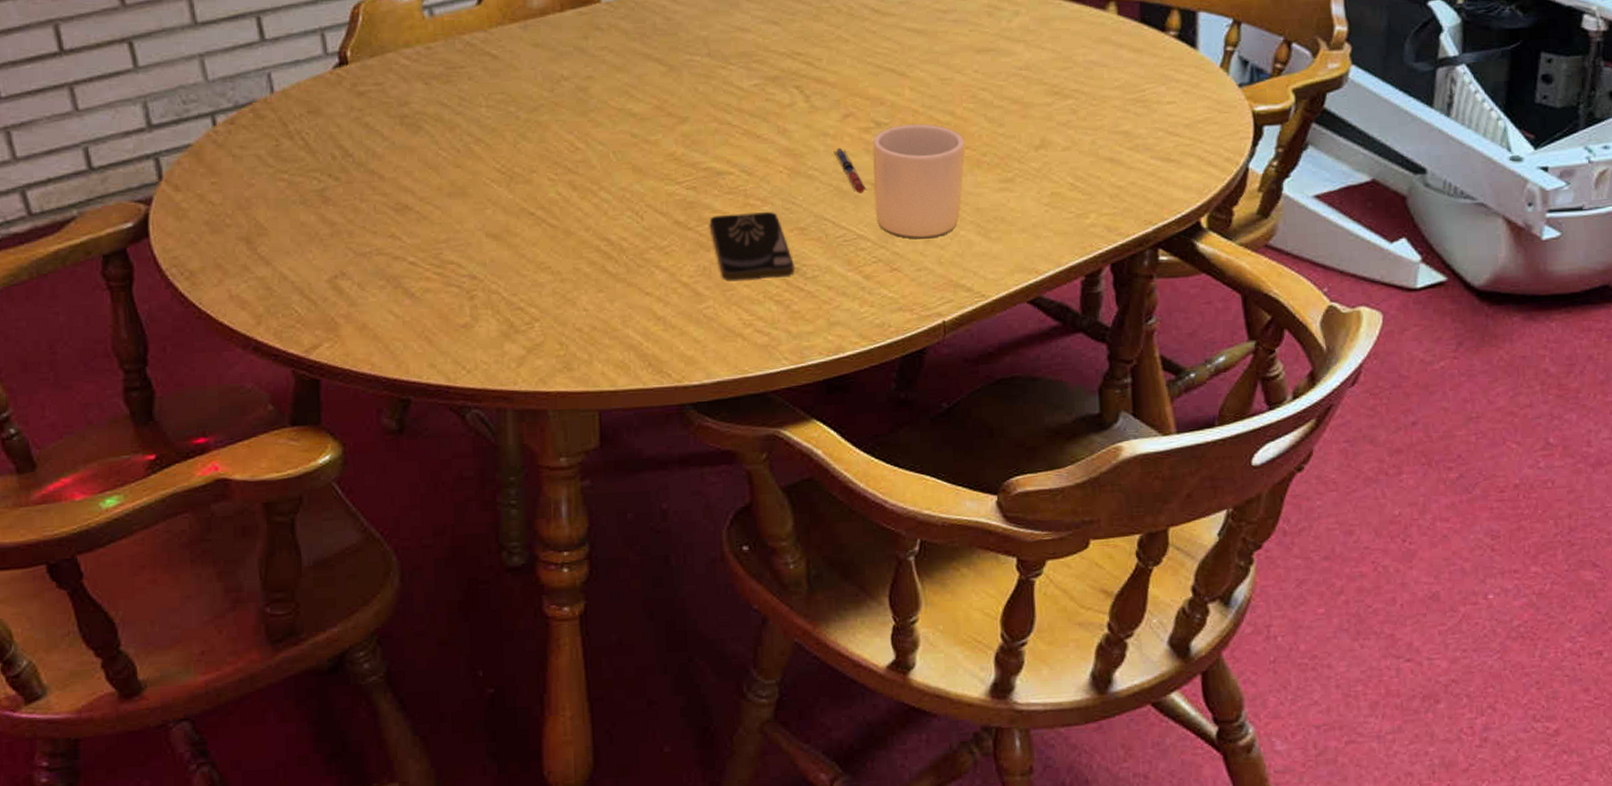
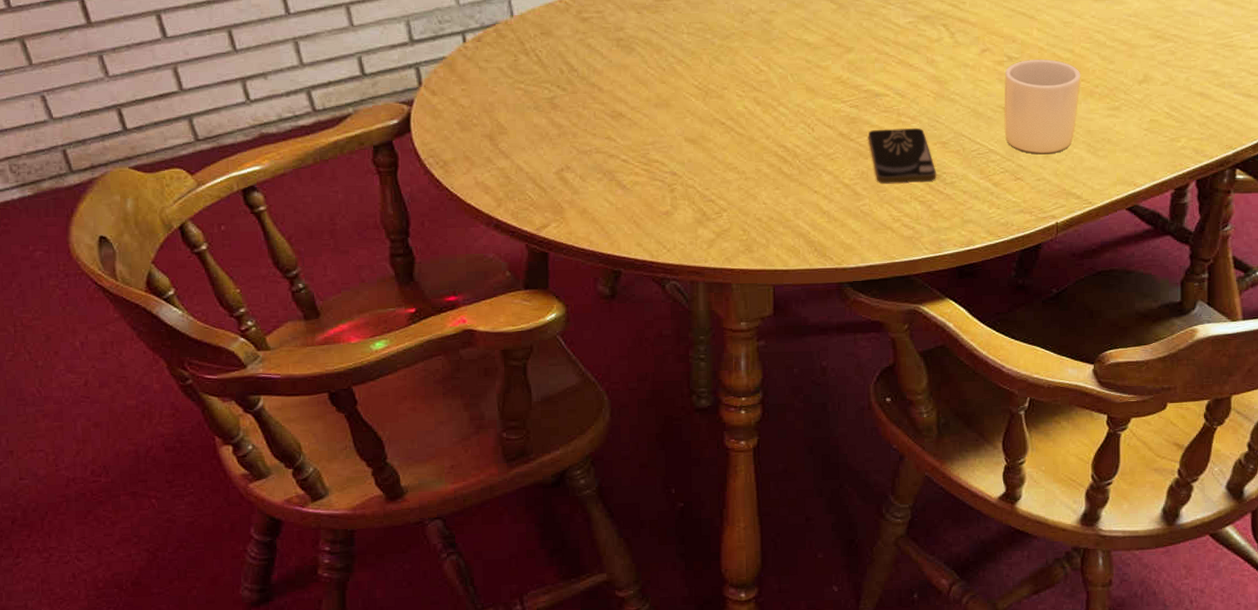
pen: present [833,147,867,194] -> none [972,77,998,115]

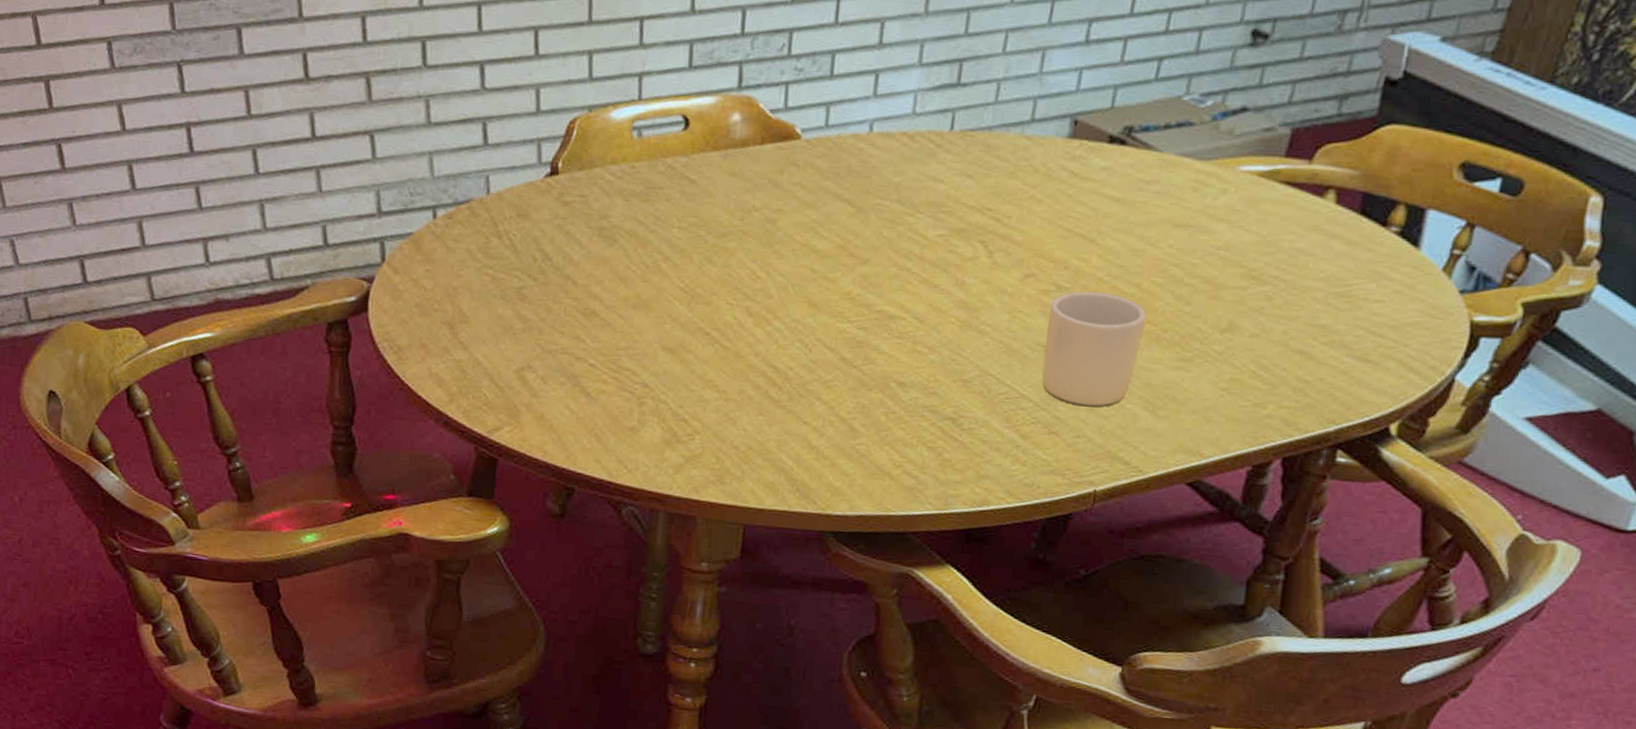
phone: present [868,127,937,183] -> none [875,357,953,424]

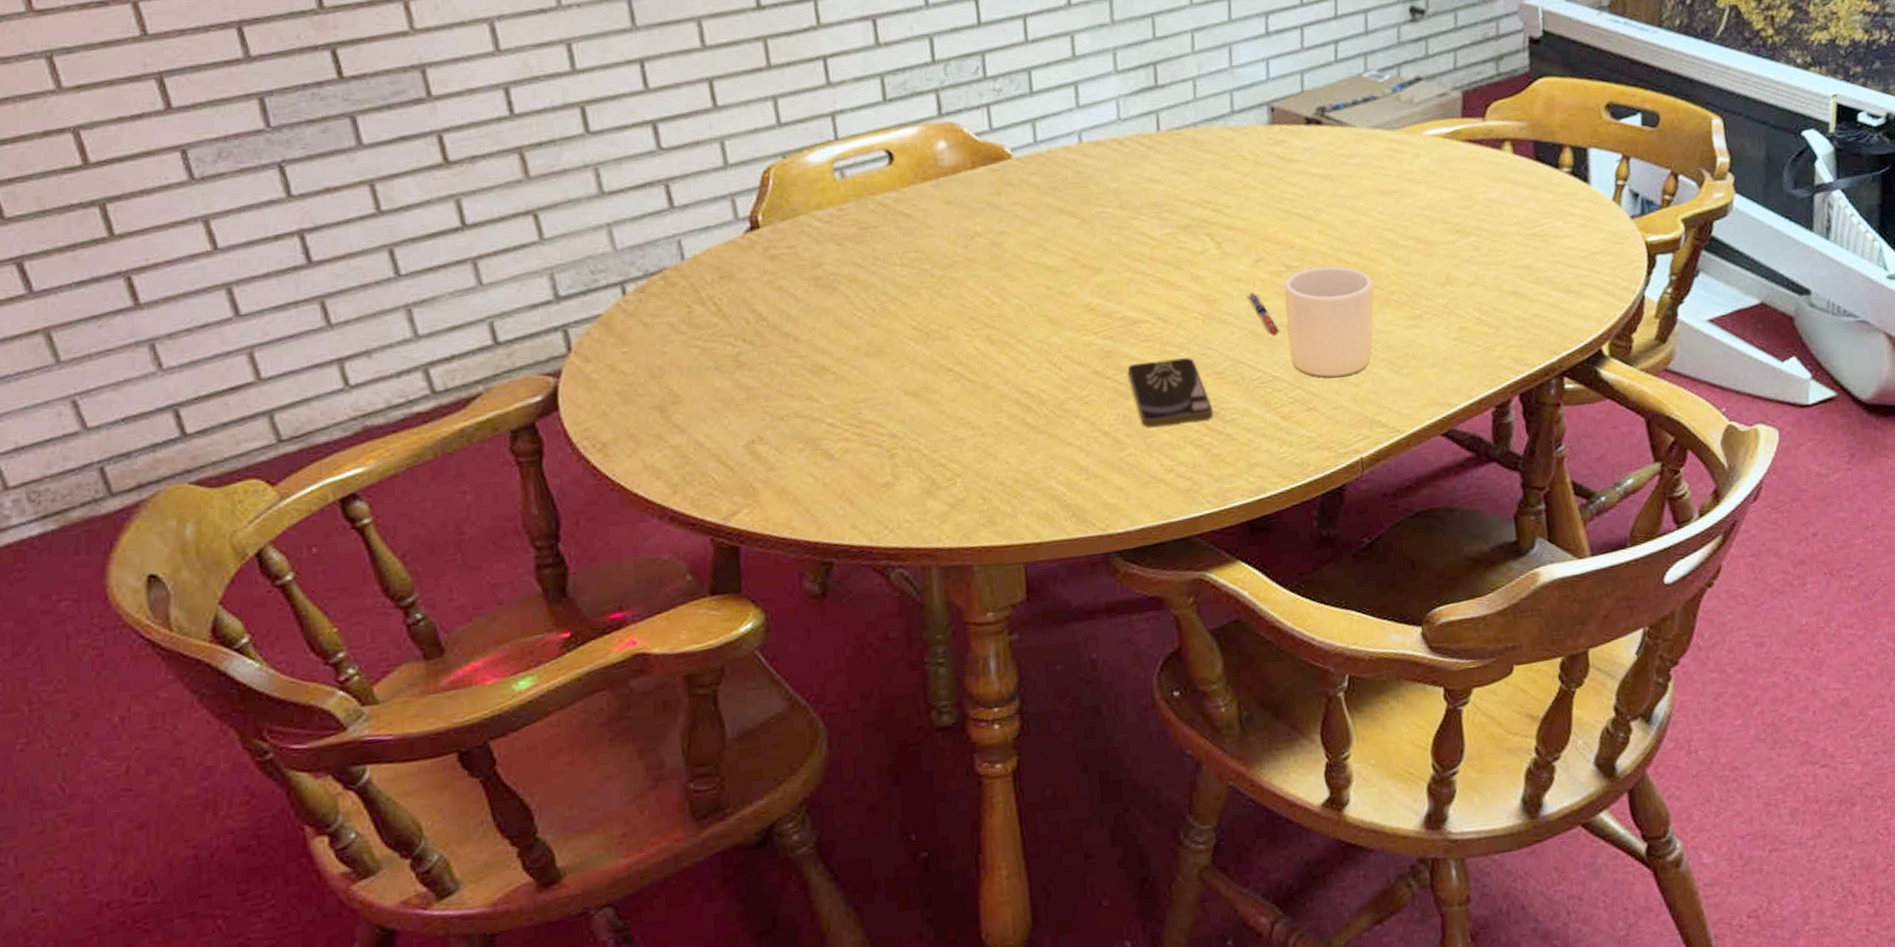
phone: none [875,357,953,424] -> present [1128,358,1214,427]
pen: none [1009,306,1037,354] -> present [1246,292,1281,336]

